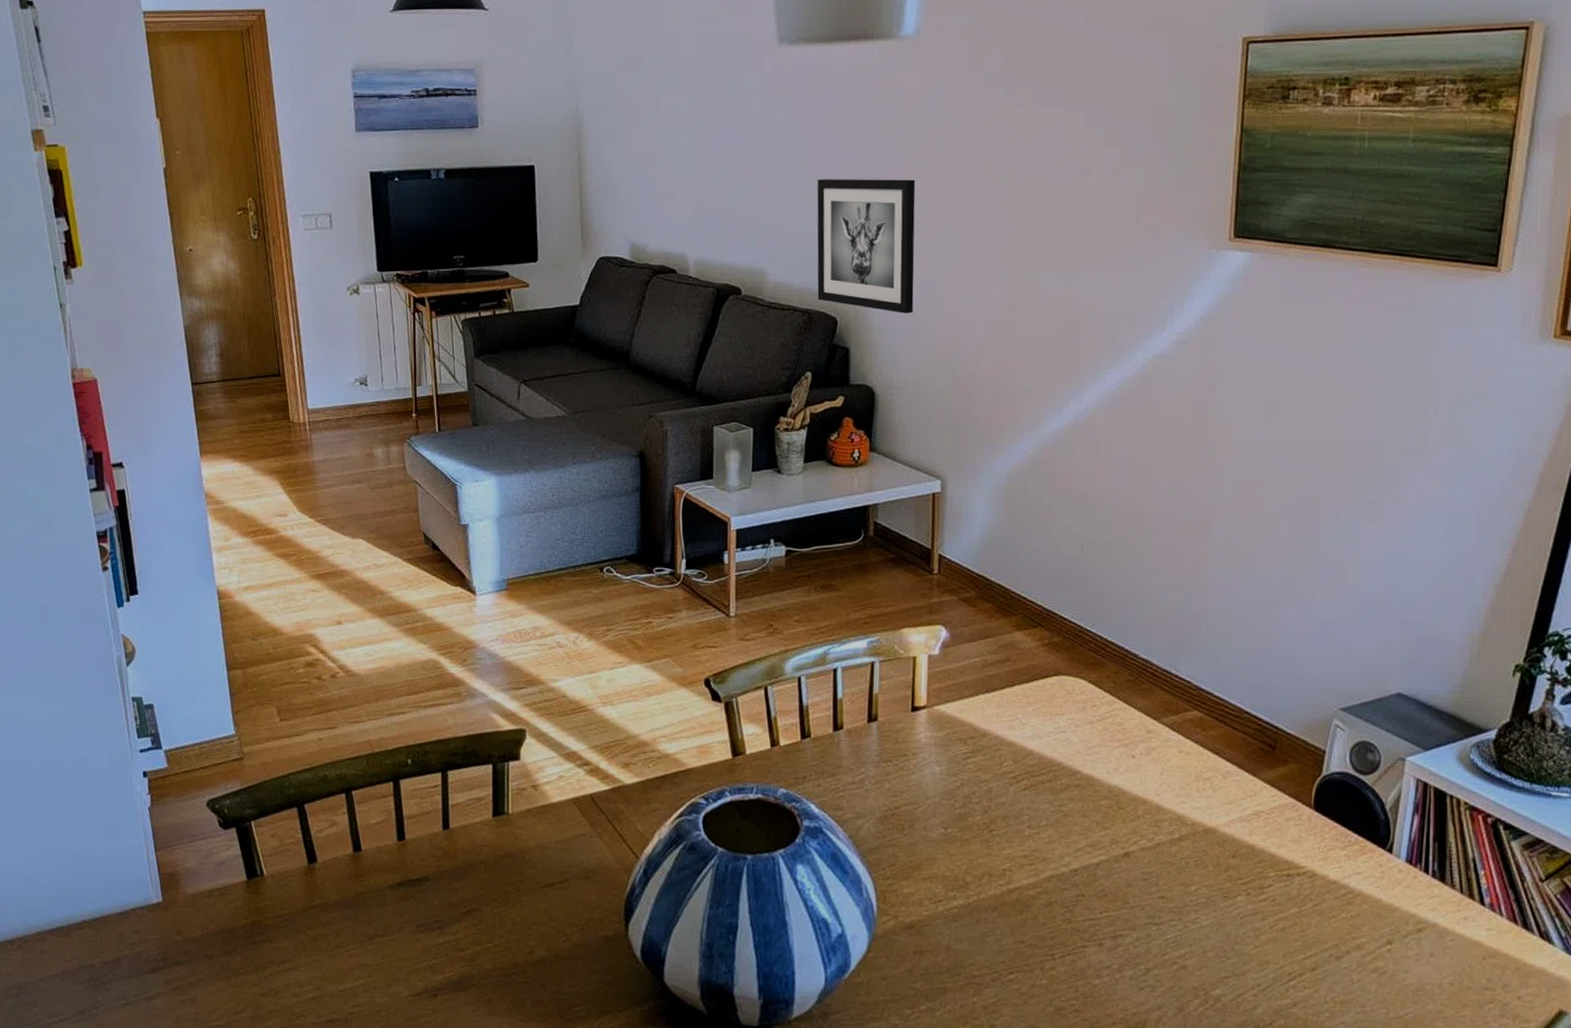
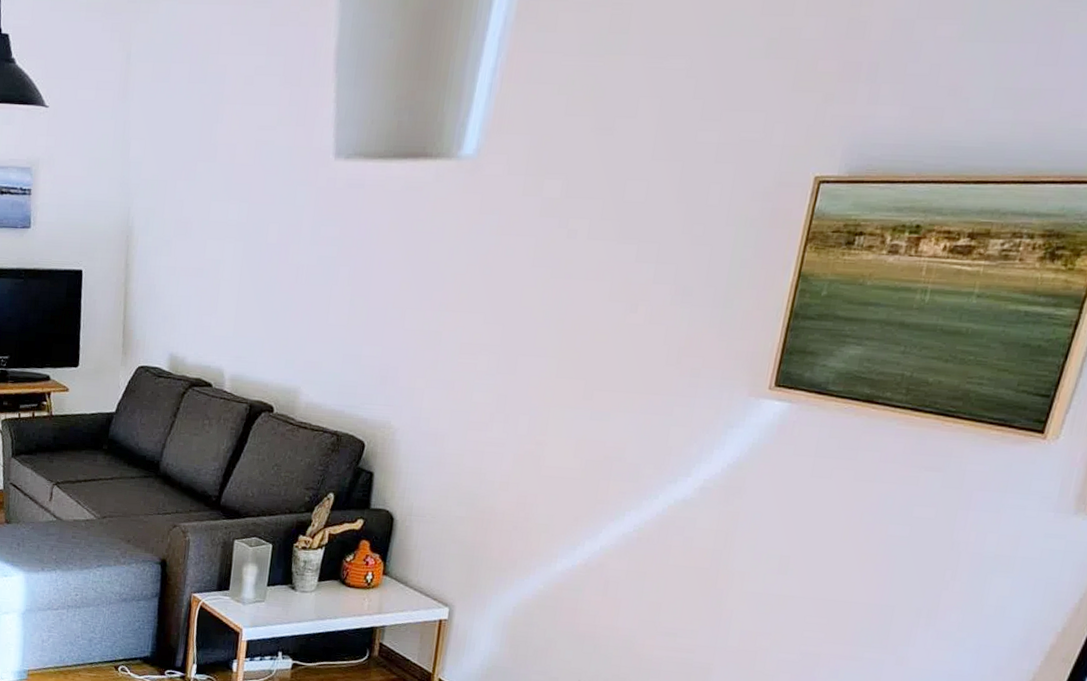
wall art: present [817,179,916,314] -> none [347,300,458,442]

